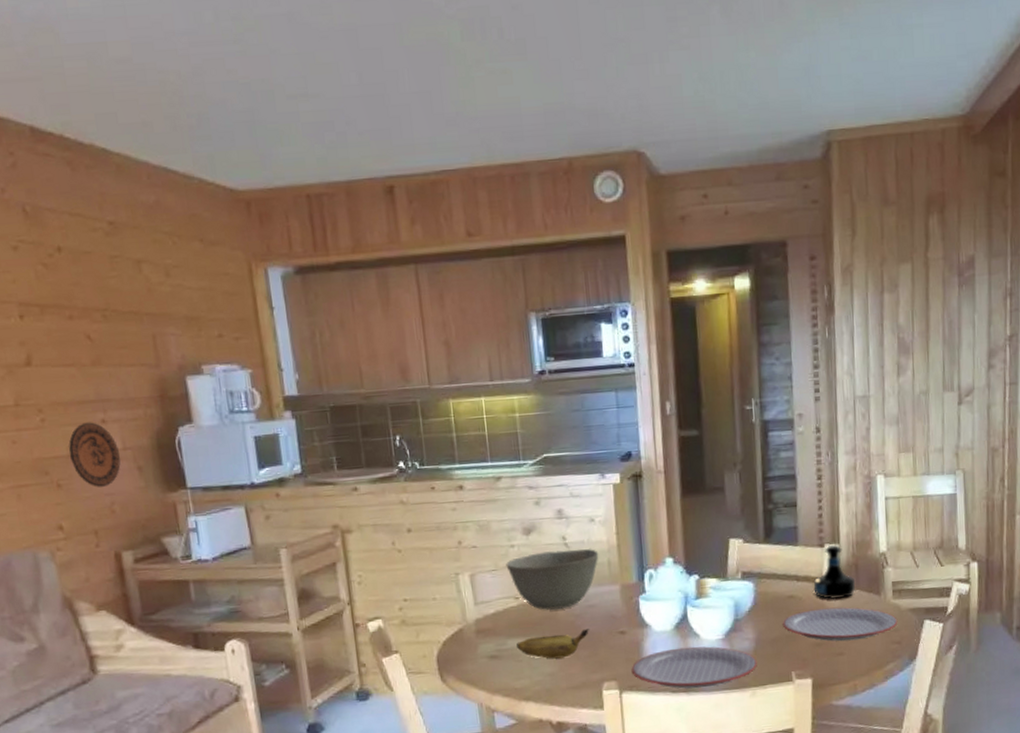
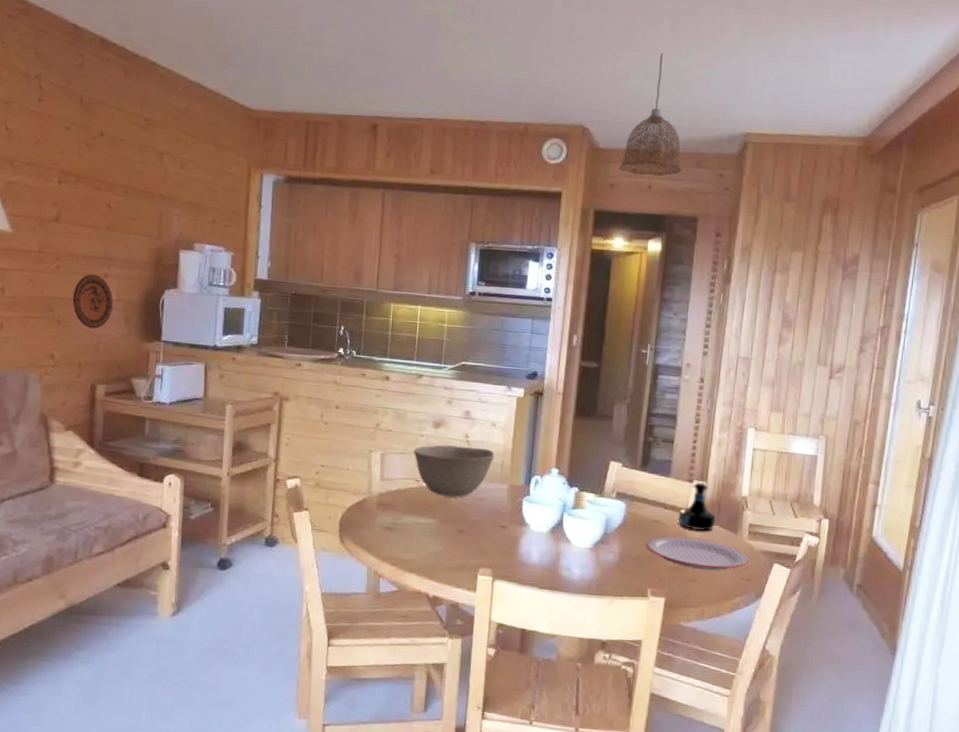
banana: present [516,629,590,659] -> none [410,517,476,540]
plate: present [631,646,757,689] -> none [506,549,618,590]
pendant lamp: none [687,45,761,201] -> present [619,52,682,177]

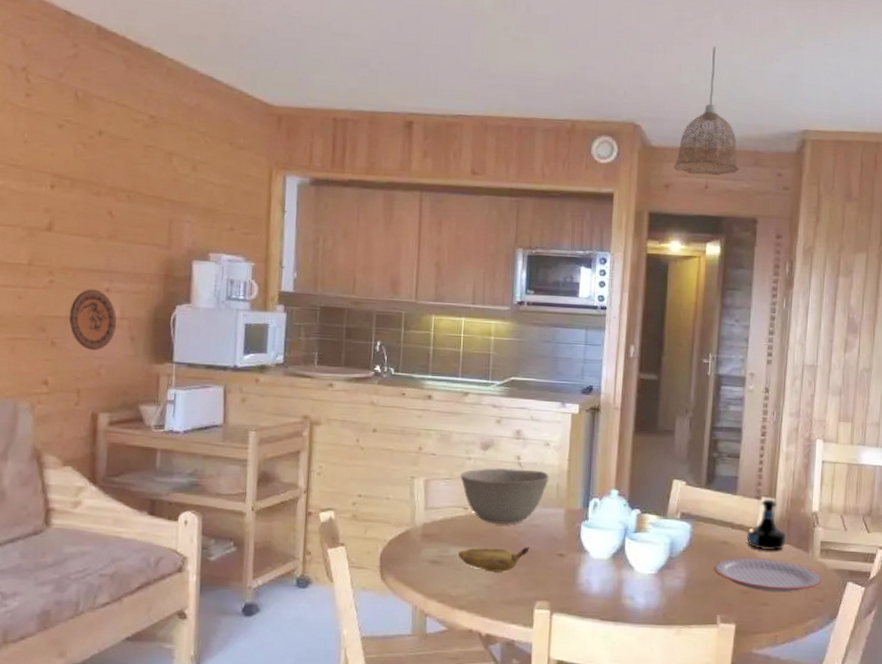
banana: none [410,517,476,540] -> present [459,547,531,572]

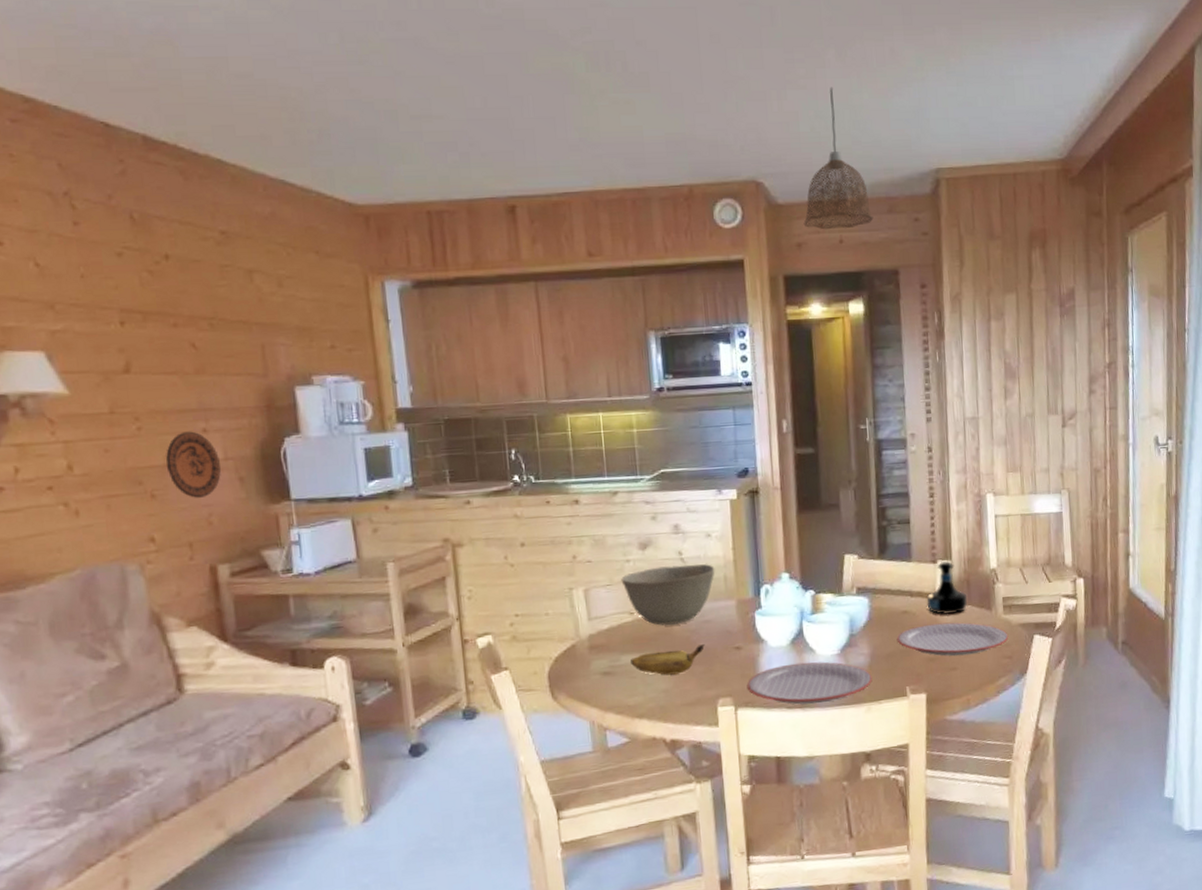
plate: none [564,577,685,620] -> present [746,661,872,705]

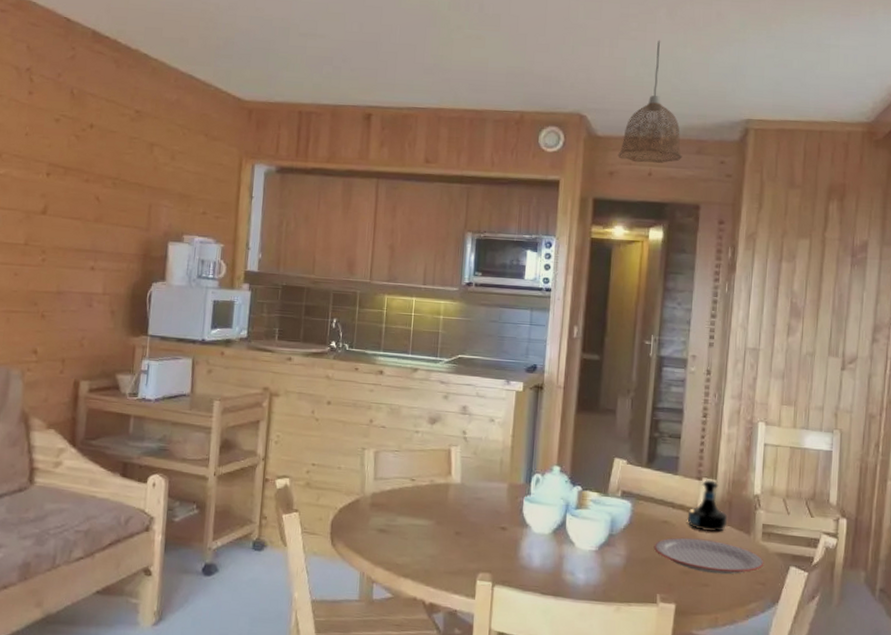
decorative plate: present [166,431,221,498] -> none [58,267,99,323]
bowl: present [621,564,715,626] -> none [408,441,494,497]
banana: present [630,644,706,675] -> none [405,518,475,543]
plate: present [746,661,872,705] -> none [506,552,625,595]

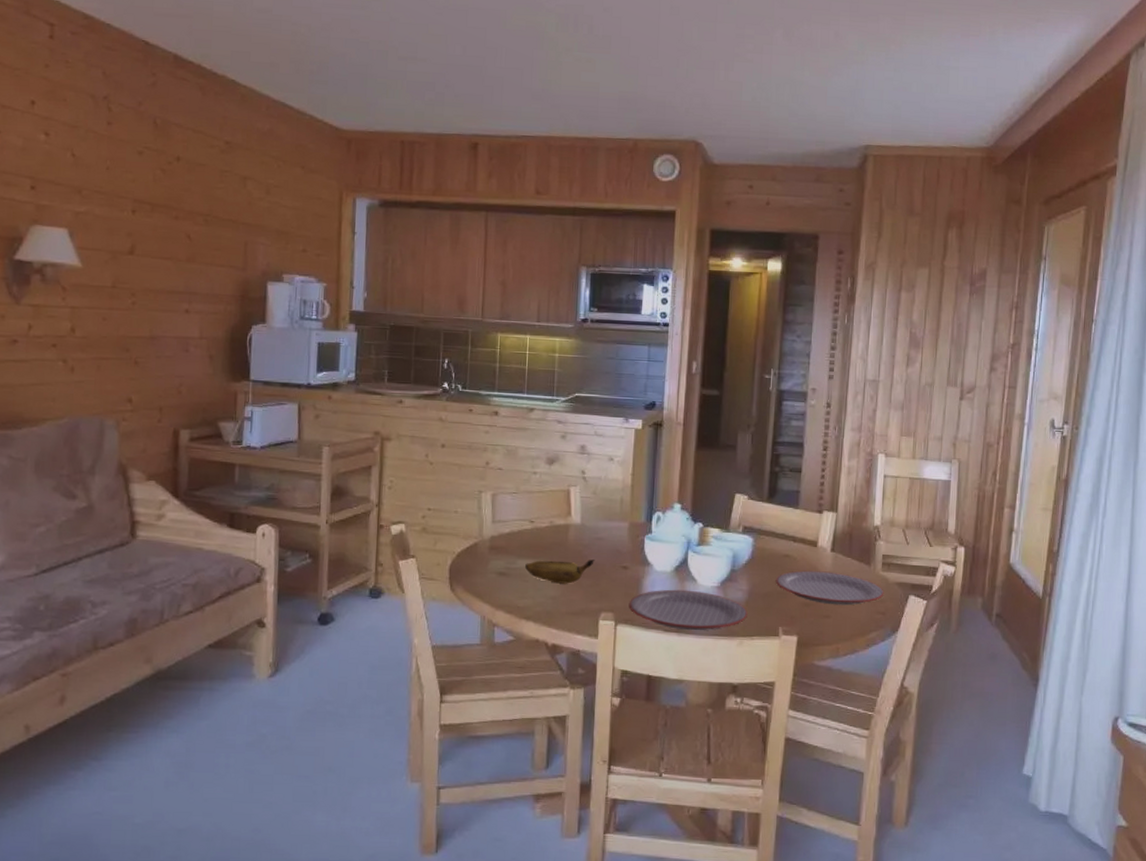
banana: none [405,518,475,543] -> present [525,559,596,584]
plate: none [506,552,625,595] -> present [628,589,748,631]
pendant lamp: present [617,40,683,164] -> none [735,62,801,193]
tequila bottle: present [687,480,727,532] -> none [808,513,848,564]

